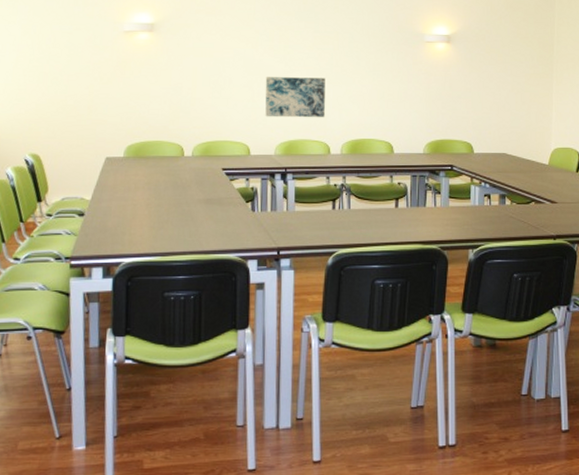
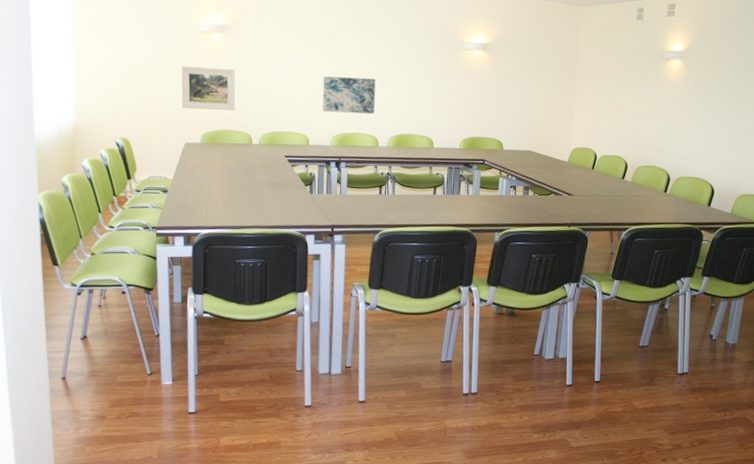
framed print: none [102,70,165,119] -> present [181,66,236,111]

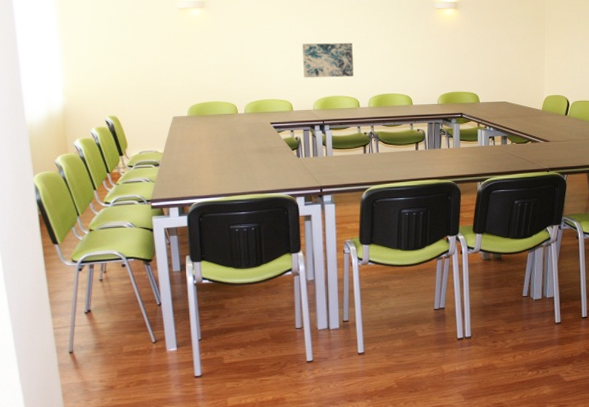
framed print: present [181,66,236,111] -> none [164,42,219,84]

